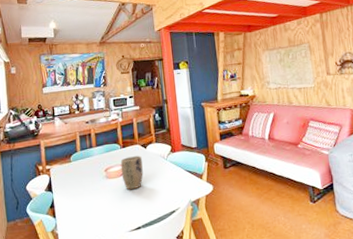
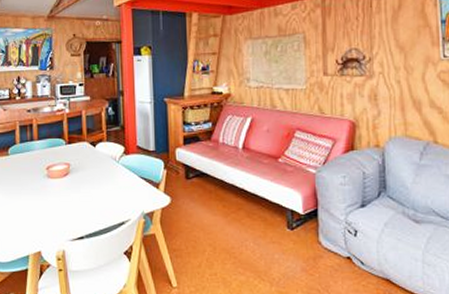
plant pot: present [120,155,144,190] -> none [64,155,90,194]

